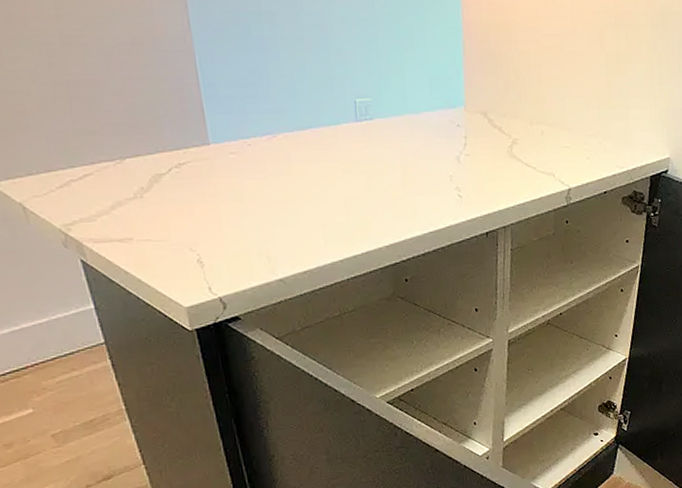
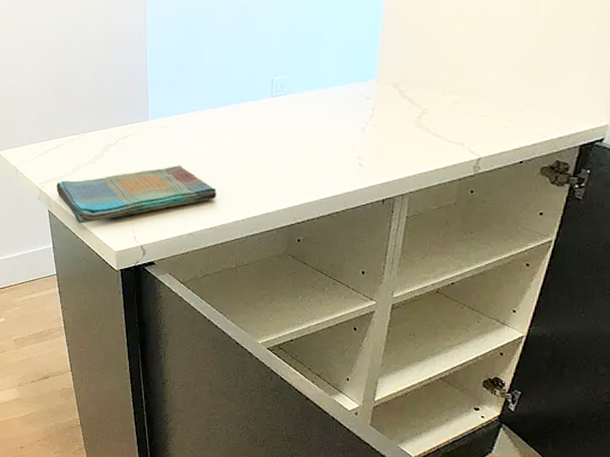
dish towel: none [89,199,307,276] -> present [56,165,217,224]

